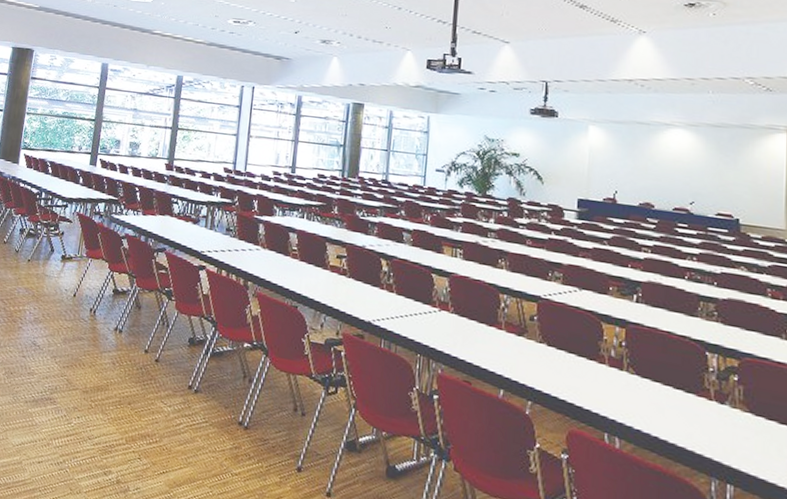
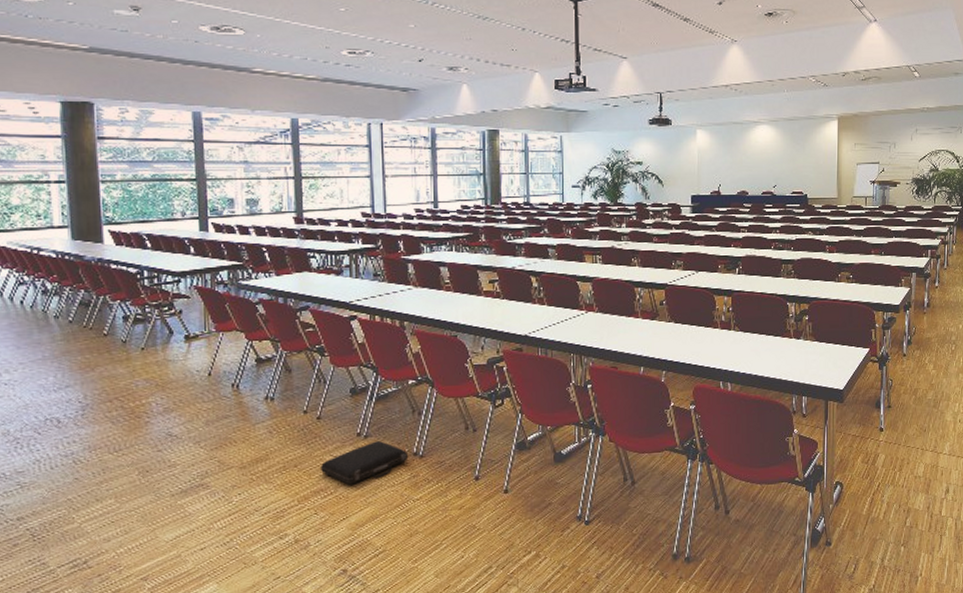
briefcase: none [150,398,234,439] -> present [320,441,409,485]

